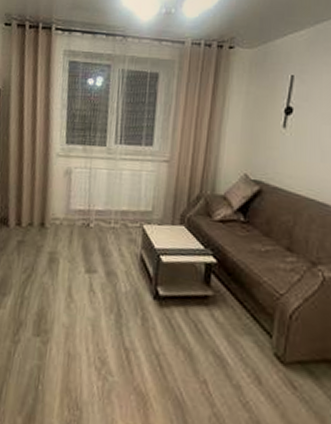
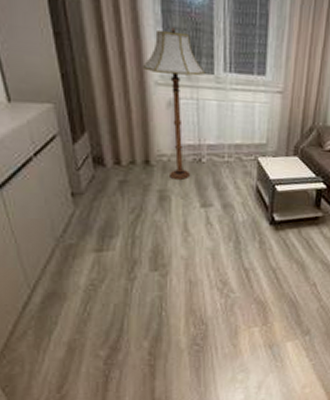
floor lamp: none [48,109,99,243] -> present [142,27,206,180]

